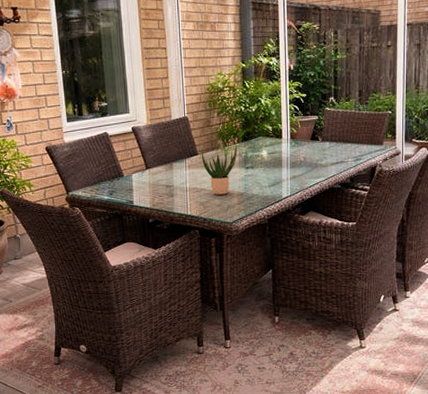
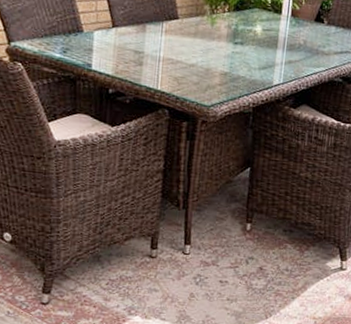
potted plant: present [201,141,238,195] -> none [182,10,228,72]

